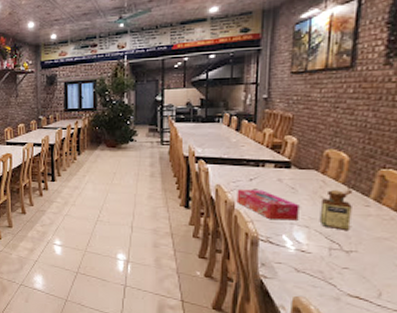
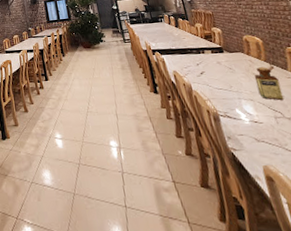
tissue box: present [236,189,300,221] -> none [190,72,244,97]

